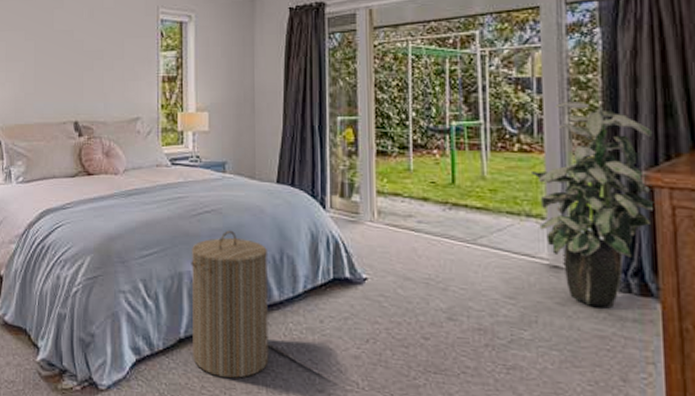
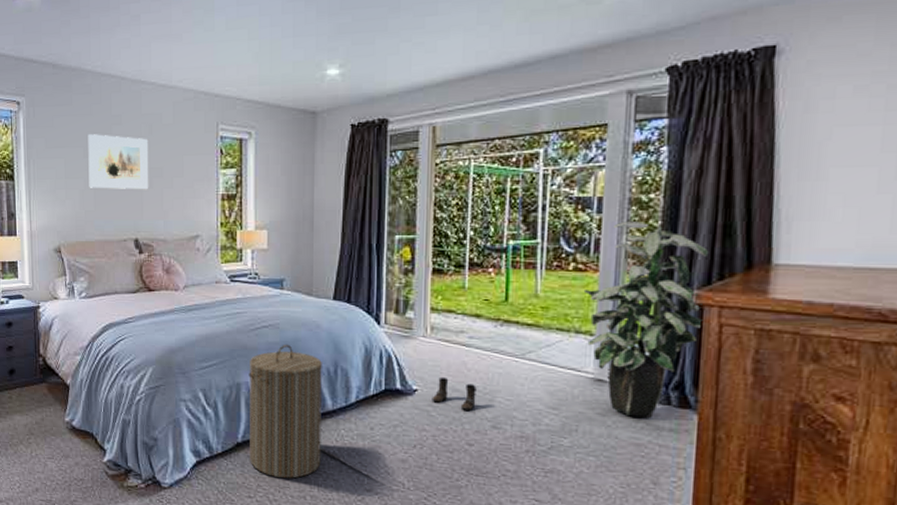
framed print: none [29,18,90,73] -> present [88,134,149,190]
boots: none [383,265,429,301] -> present [432,378,477,410]

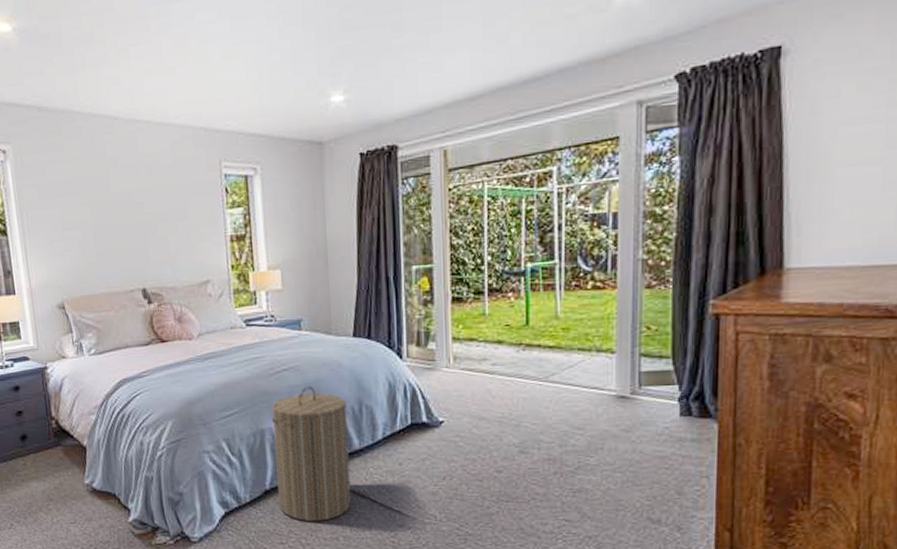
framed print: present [88,134,149,190] -> none [83,180,153,238]
boots: present [432,378,477,410] -> none [458,407,503,438]
indoor plant: present [583,221,709,418] -> none [602,235,724,430]

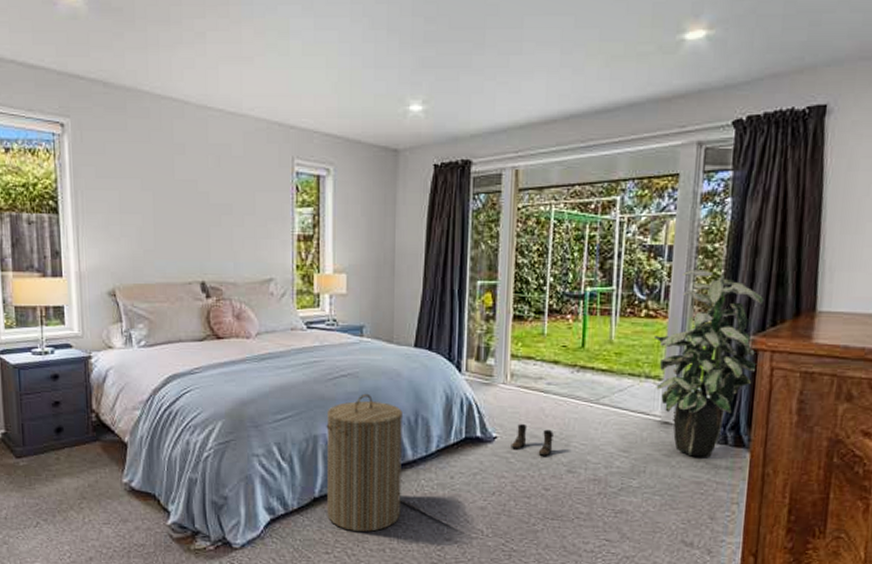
boots: none [458,407,503,438] -> present [511,424,553,456]
indoor plant: none [602,235,724,430] -> present [653,269,765,457]

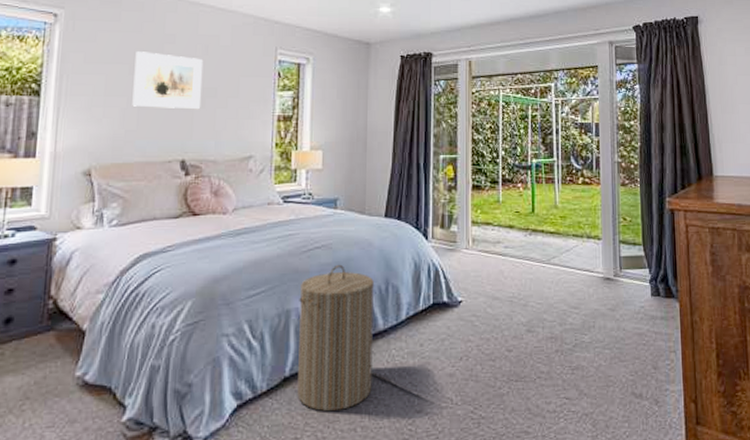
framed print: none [146,164,217,228] -> present [132,51,204,110]
boots: present [511,424,553,456] -> none [475,287,513,317]
indoor plant: present [653,269,765,457] -> none [590,143,675,309]

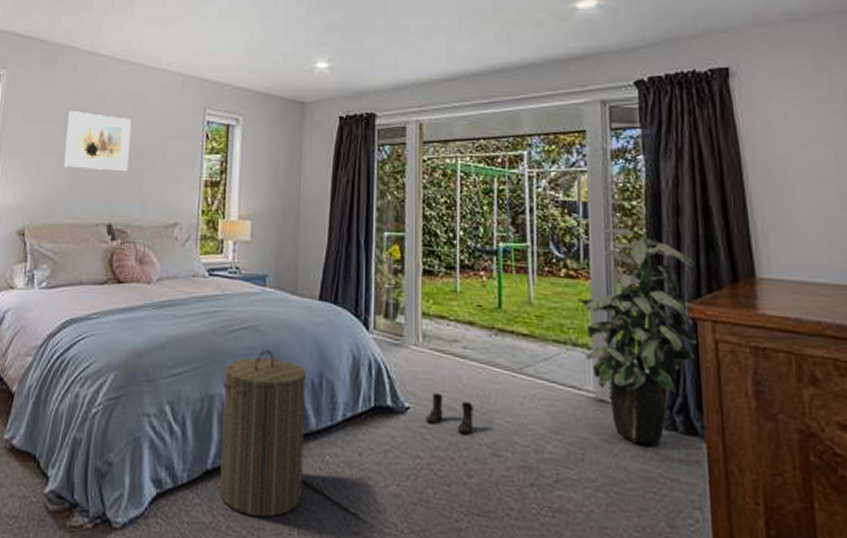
boots: none [475,287,513,317] -> present [426,393,473,434]
indoor plant: none [590,143,675,309] -> present [576,227,698,446]

